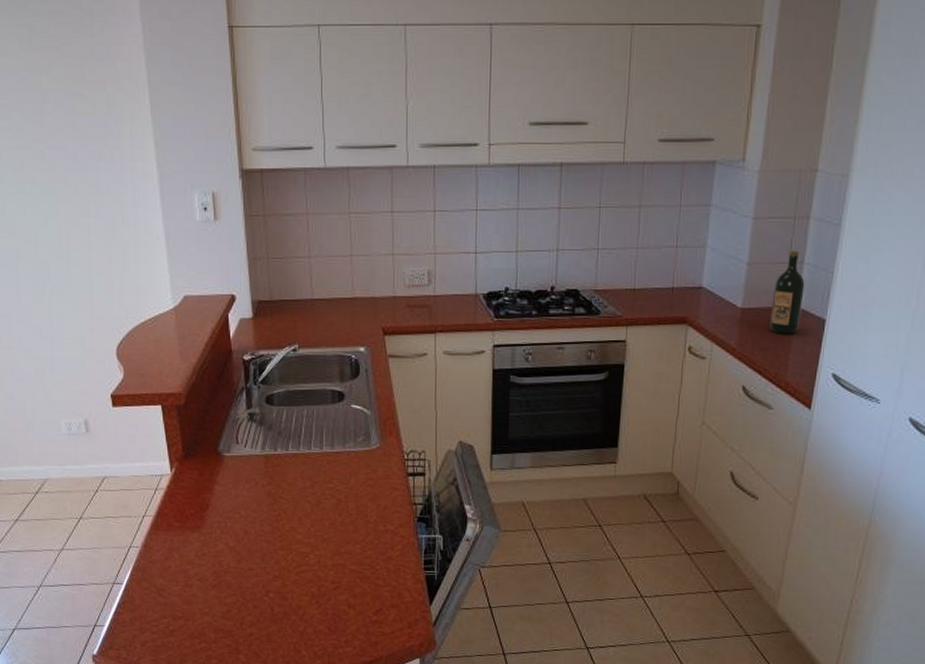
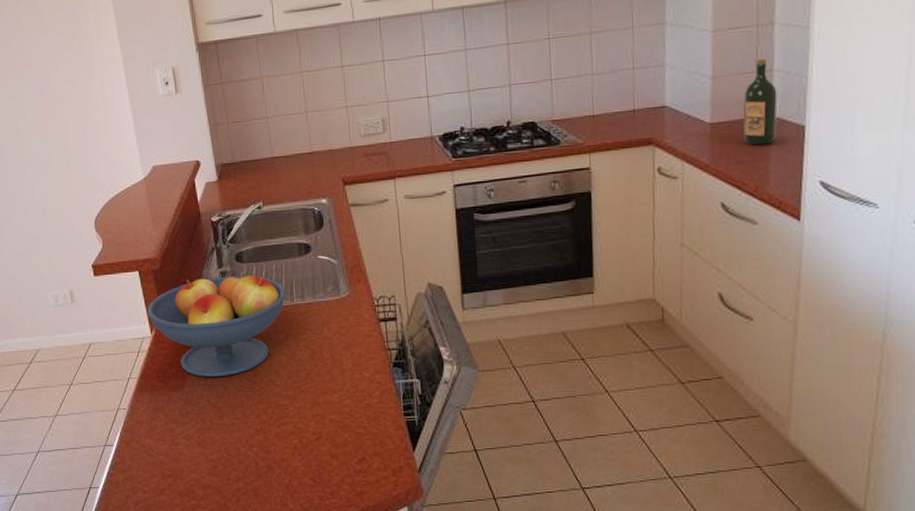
fruit bowl: none [167,414,316,521] -> present [146,271,286,378]

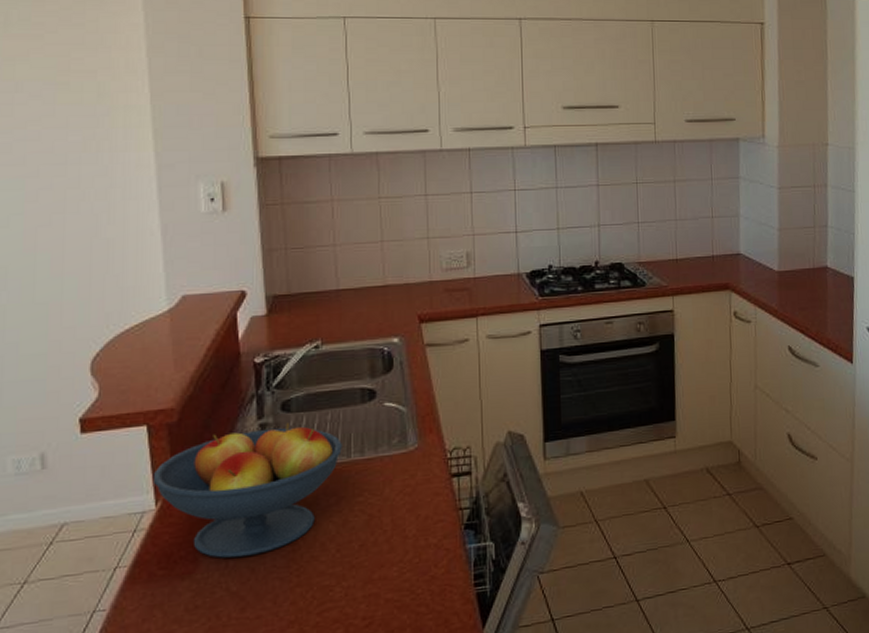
wine bottle: present [743,59,778,146] -> none [804,216,832,293]

